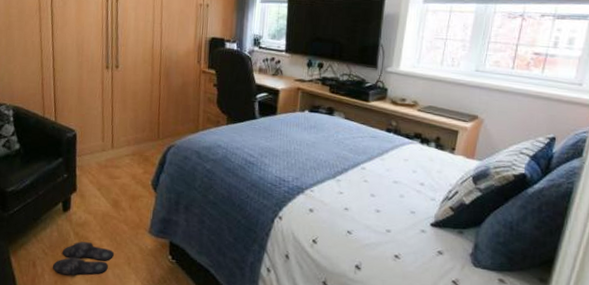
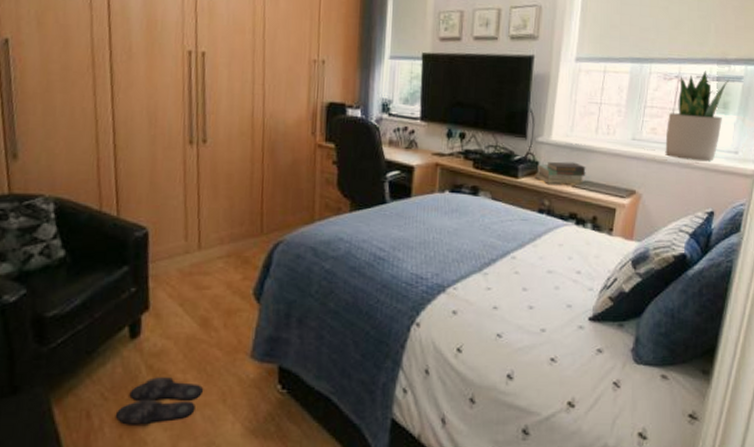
books: none [384,88,431,109] -> present [536,161,586,185]
planter: none [508,10,575,92] -> present [665,70,730,162]

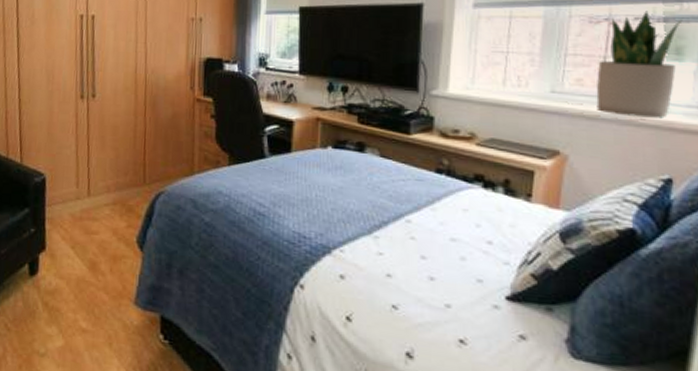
slippers: present [116,377,203,425] -> none [17,314,91,358]
books: present [536,161,586,185] -> none [431,116,493,143]

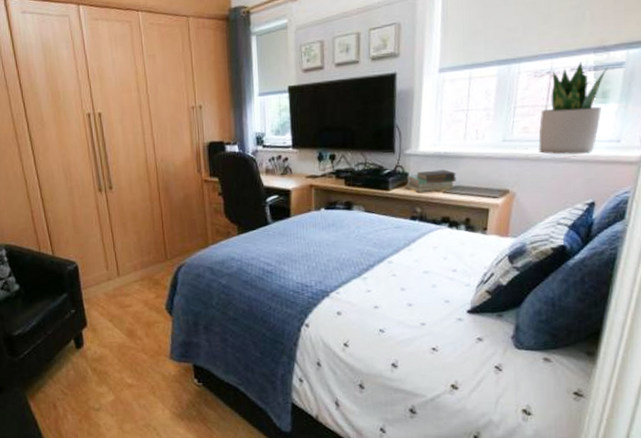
books: none [431,116,493,143] -> present [406,169,456,193]

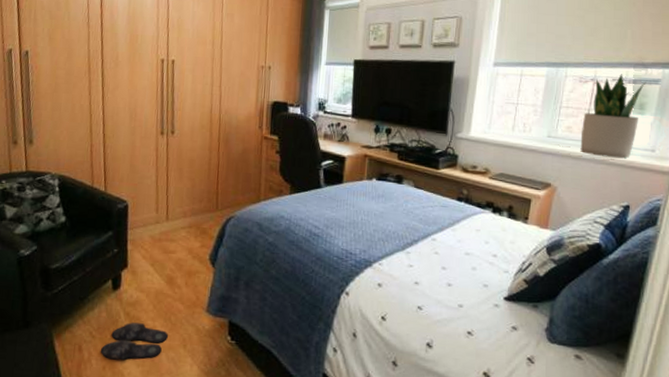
slippers: none [75,376,136,413] -> present [101,322,168,360]
books: present [406,169,456,193] -> none [455,155,503,177]

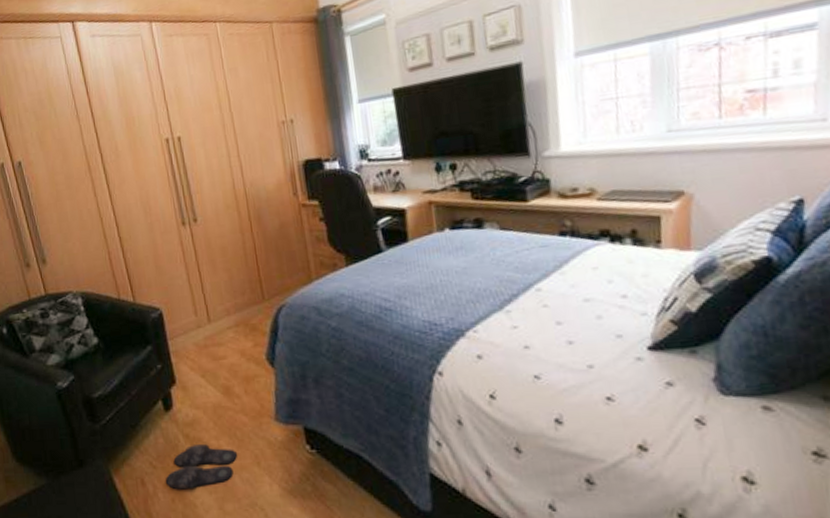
planter: present [580,74,646,159] -> none [713,27,797,144]

